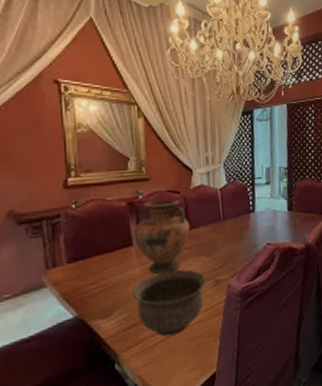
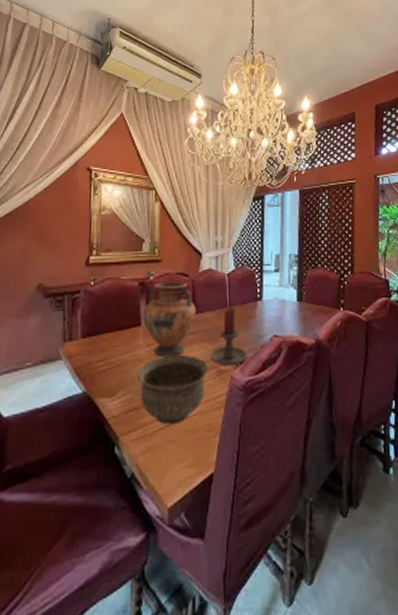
candle holder: none [206,219,243,276] -> present [210,306,247,365]

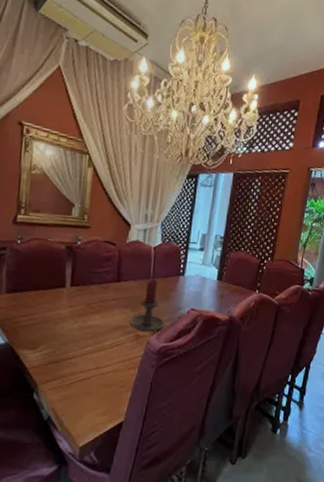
bowl: present [137,354,210,425] -> none [58,317,128,379]
vase: present [143,282,196,358] -> none [67,248,120,320]

